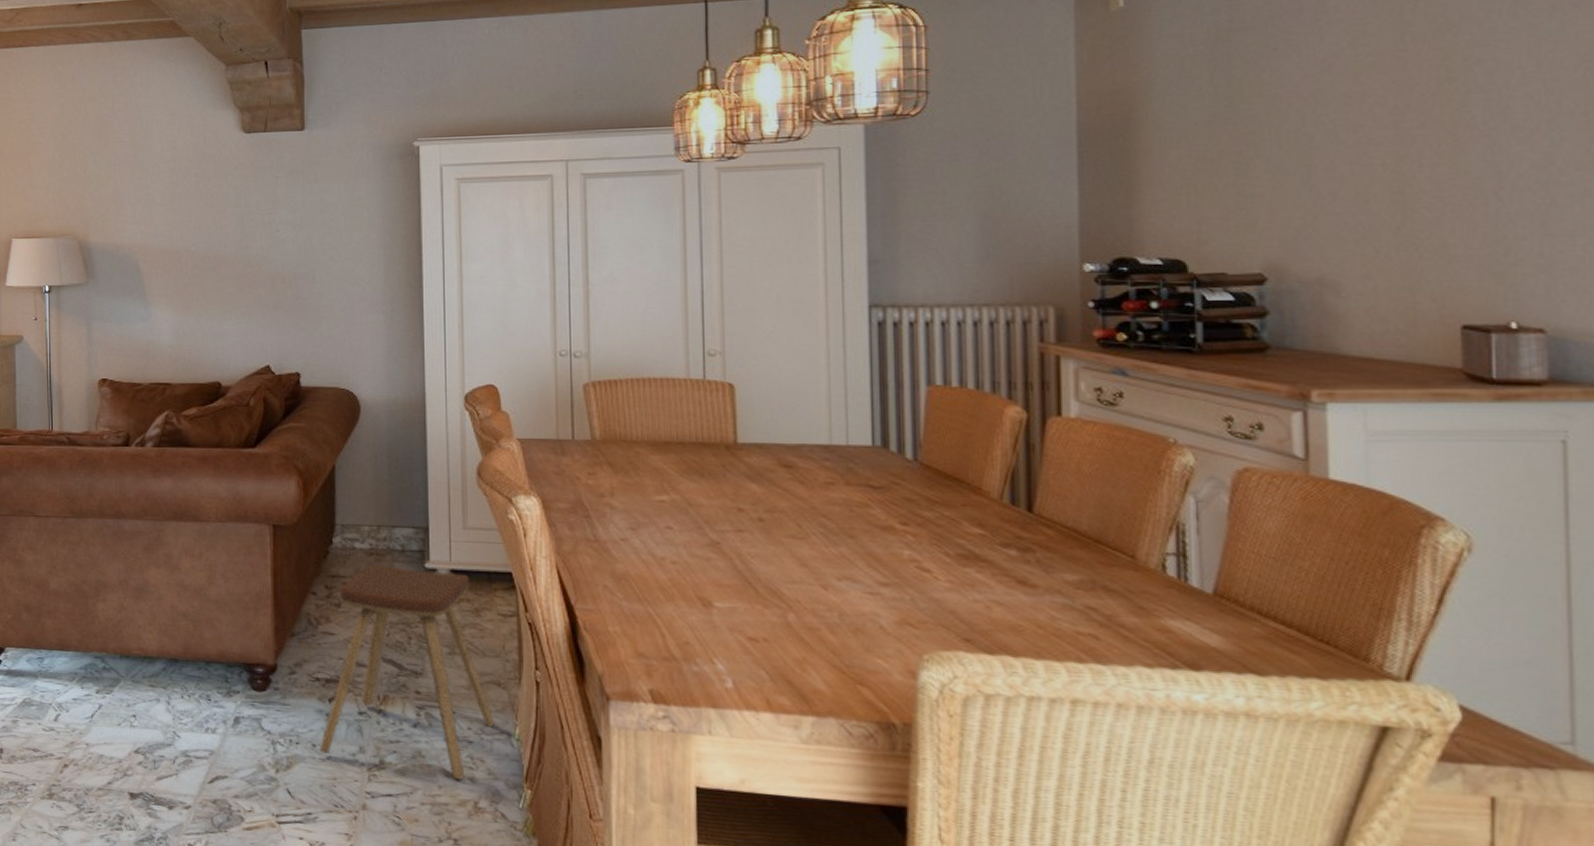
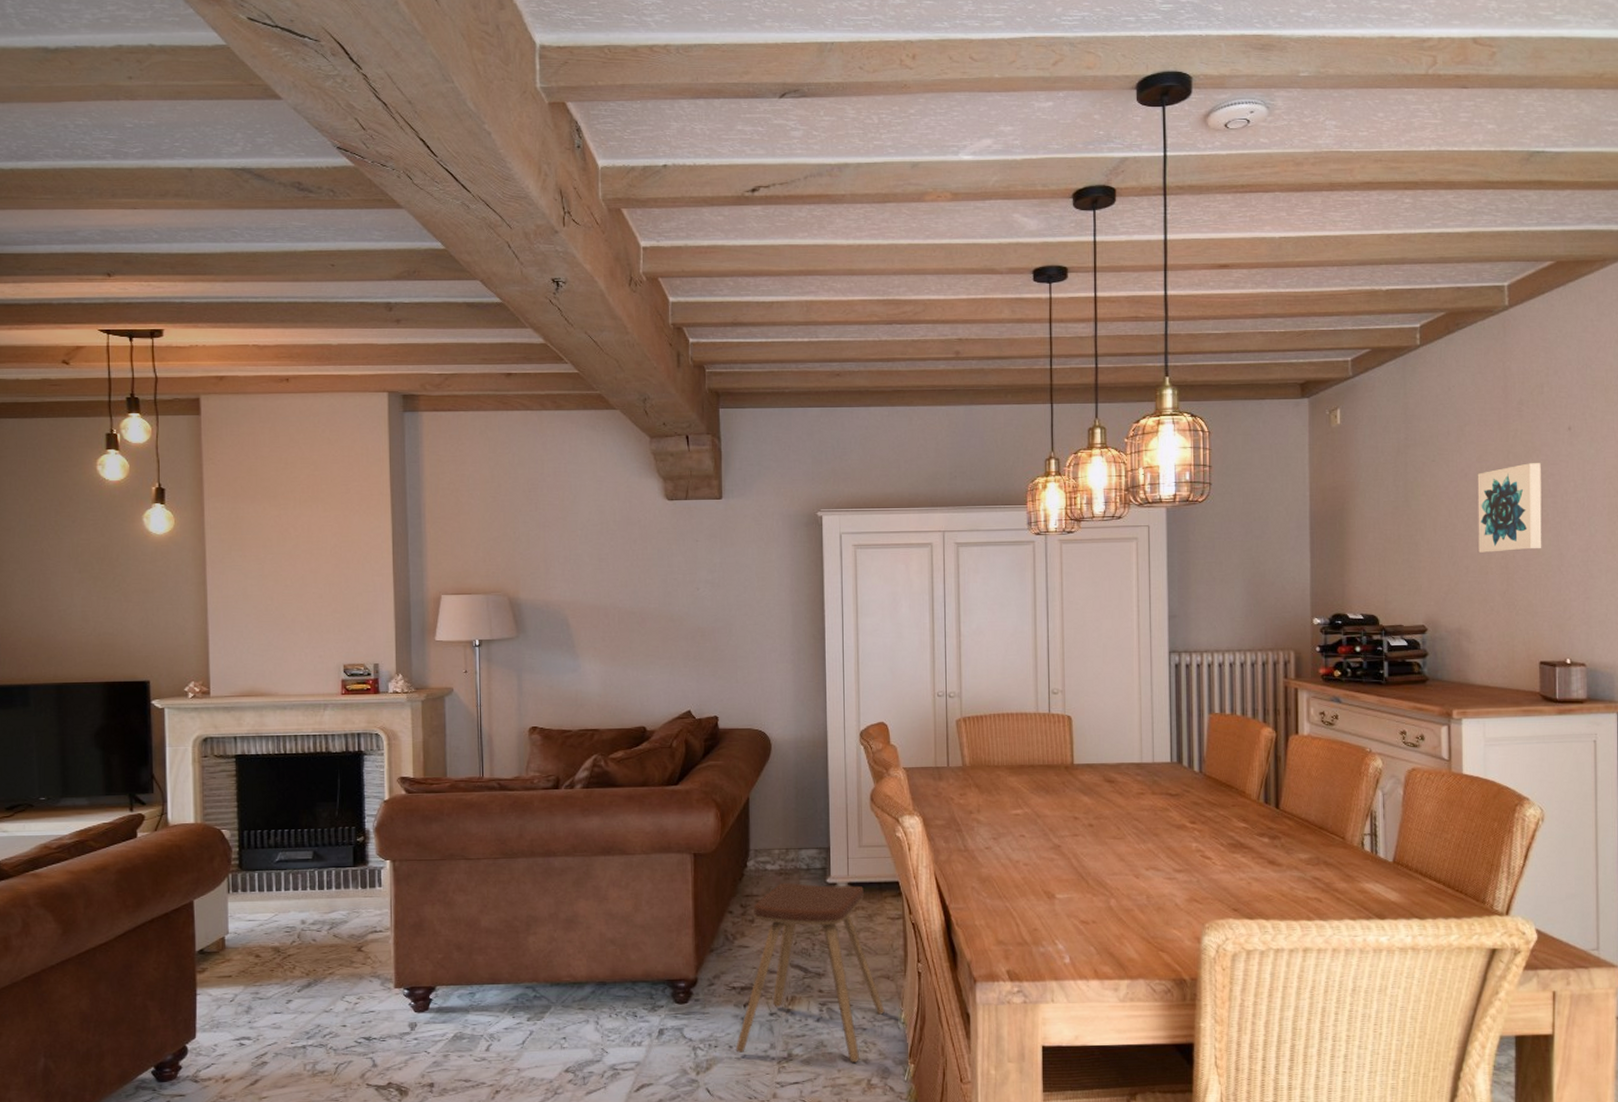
wall art: none [1350,45,1464,173] -> present [1477,463,1542,553]

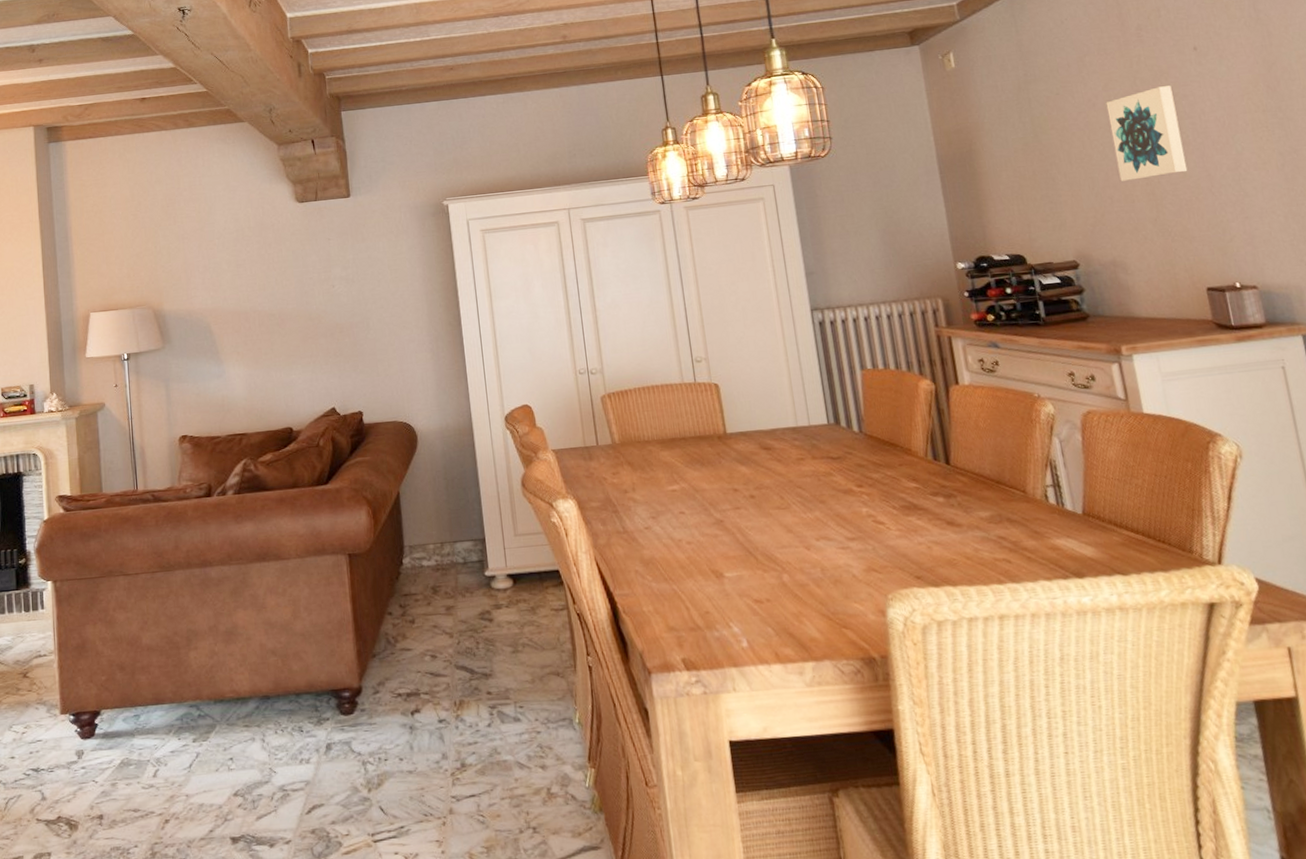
music stool: present [735,882,885,1063] -> none [406,577,558,770]

